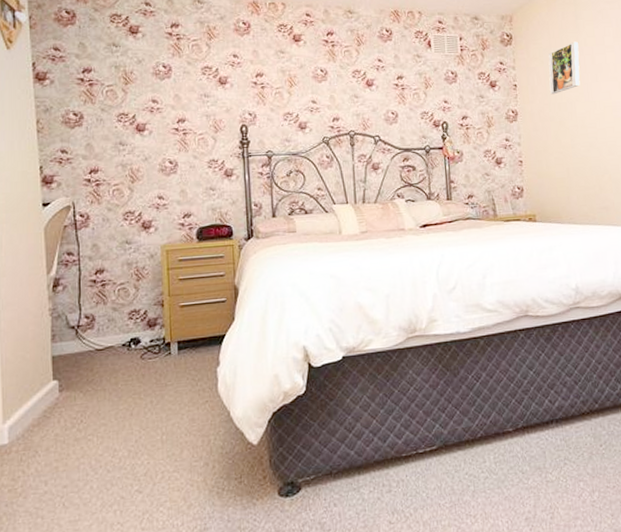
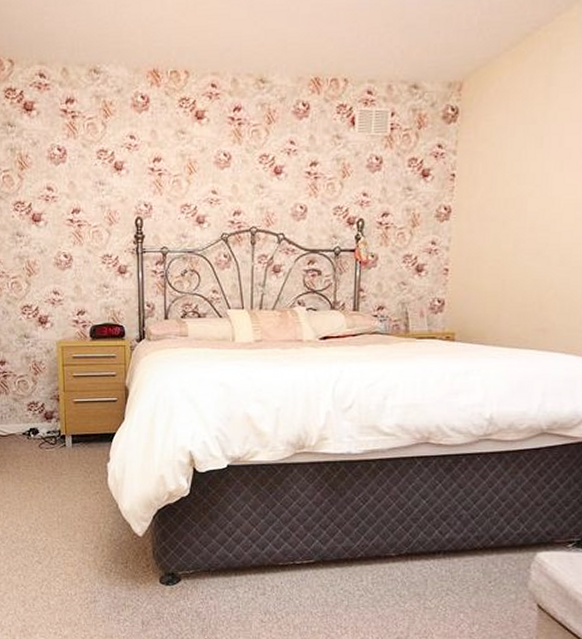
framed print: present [548,41,580,95] -> none [496,116,547,188]

